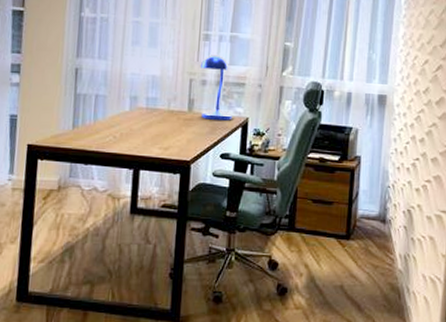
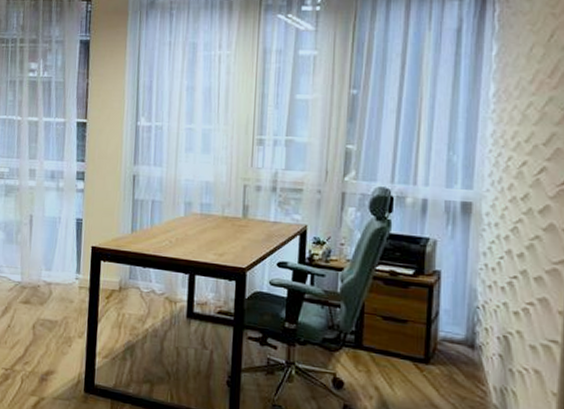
desk lamp: present [201,54,232,121] -> none [255,159,289,228]

